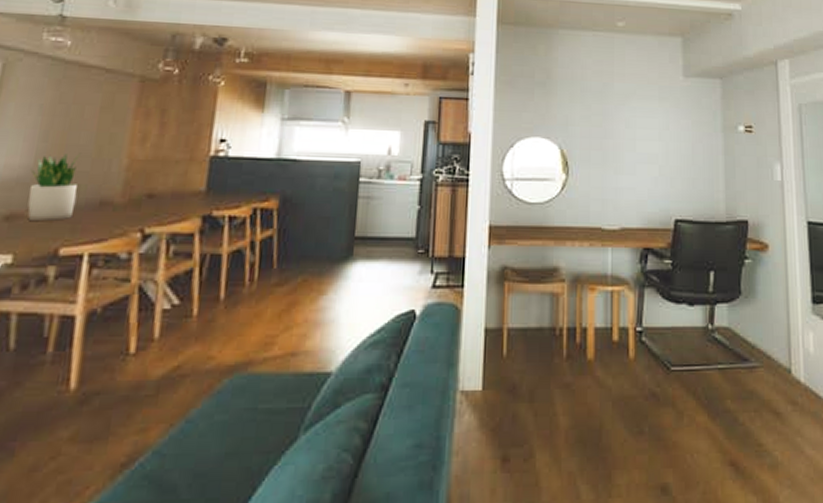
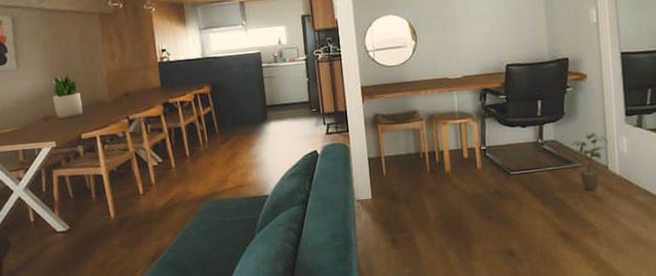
house plant: none [749,320,792,403] -> present [572,131,608,191]

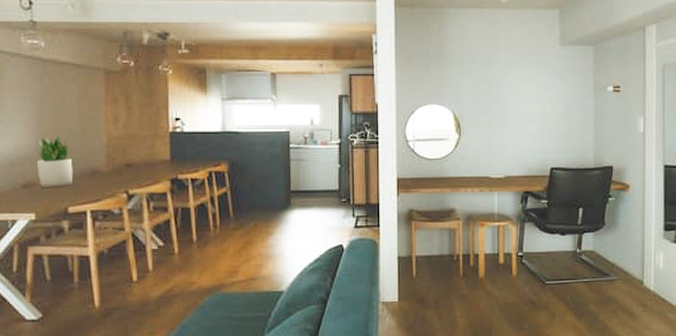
house plant: present [572,131,608,191] -> none [610,244,645,306]

